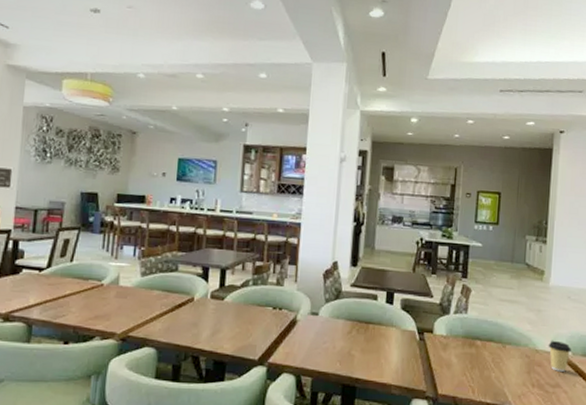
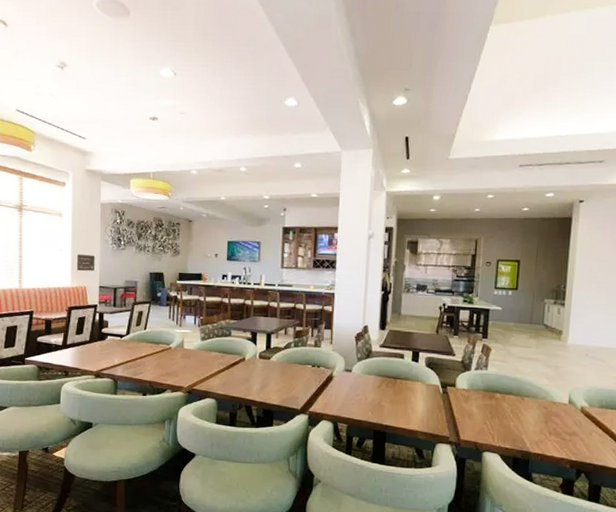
coffee cup: present [548,341,571,372] -> none [565,394,588,422]

